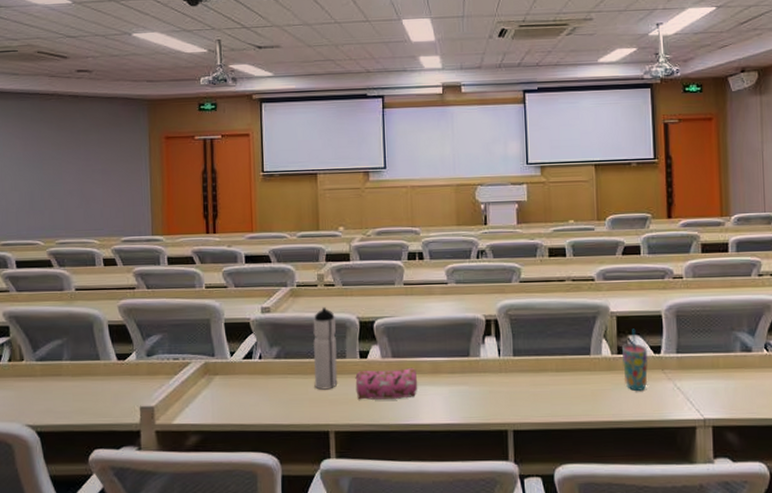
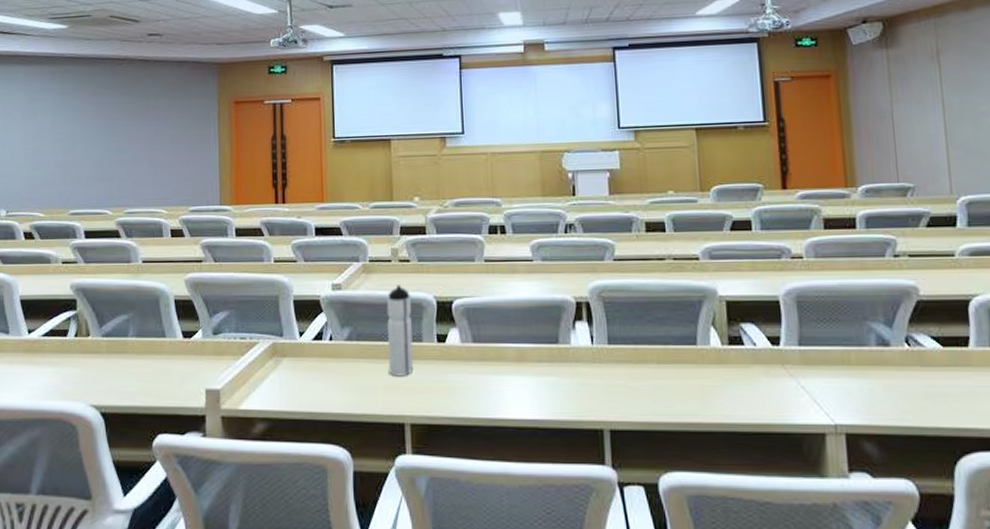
pencil case: present [355,367,418,400] -> none [432,354,502,389]
cup: present [622,328,648,392] -> none [734,315,766,390]

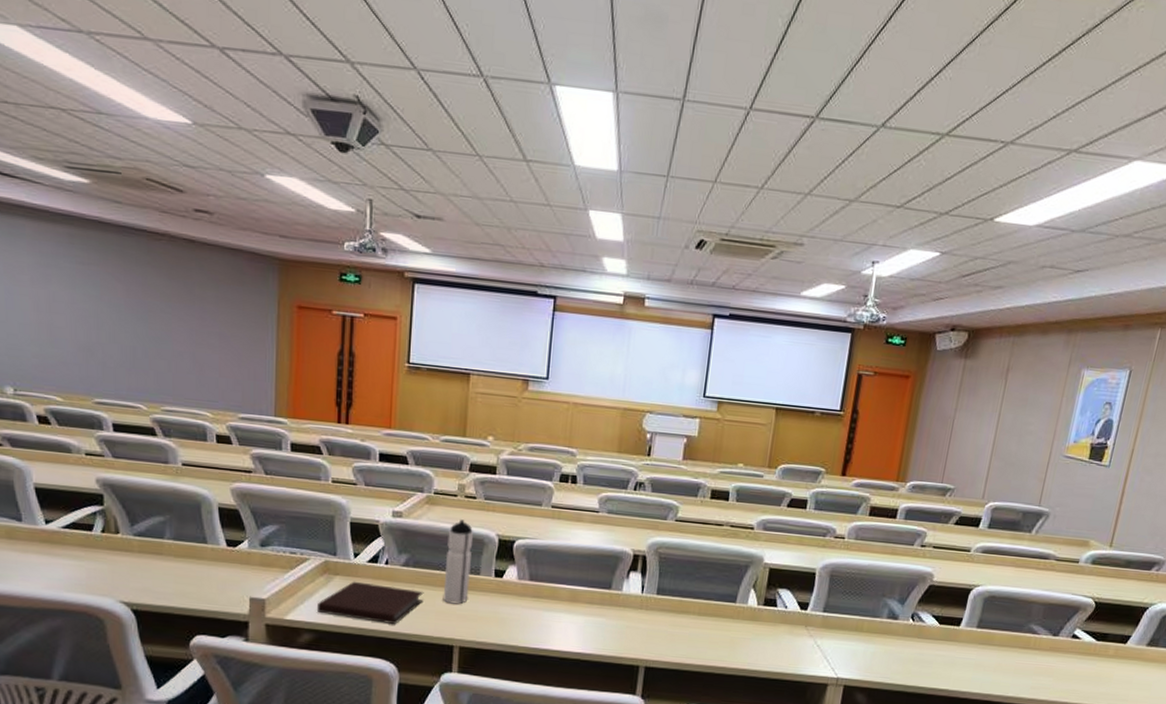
notebook: none [268,361,370,406] -> present [316,581,424,625]

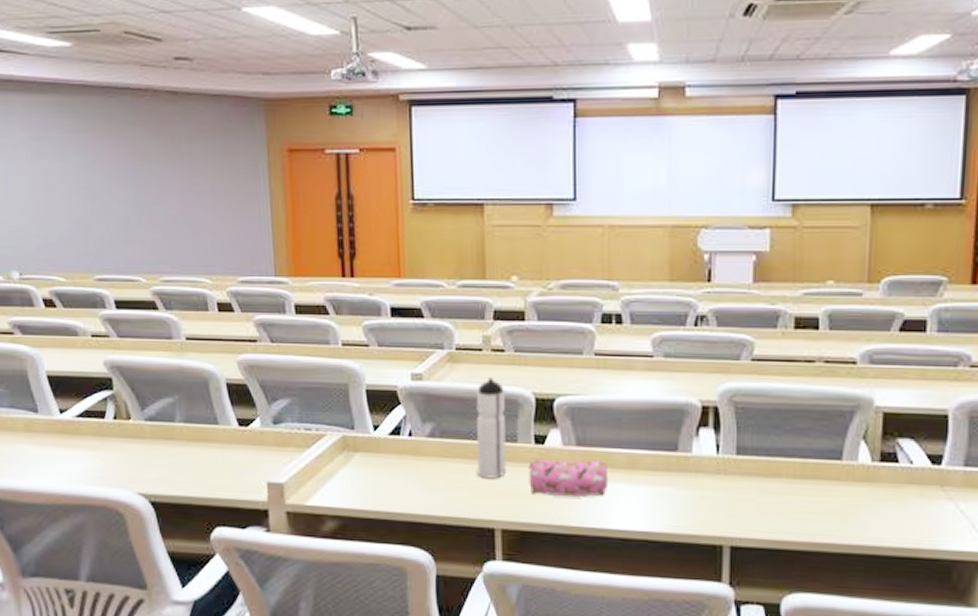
notebook: present [316,581,424,625] -> none [338,457,456,507]
pencil case: none [486,590,554,623] -> present [528,459,609,497]

